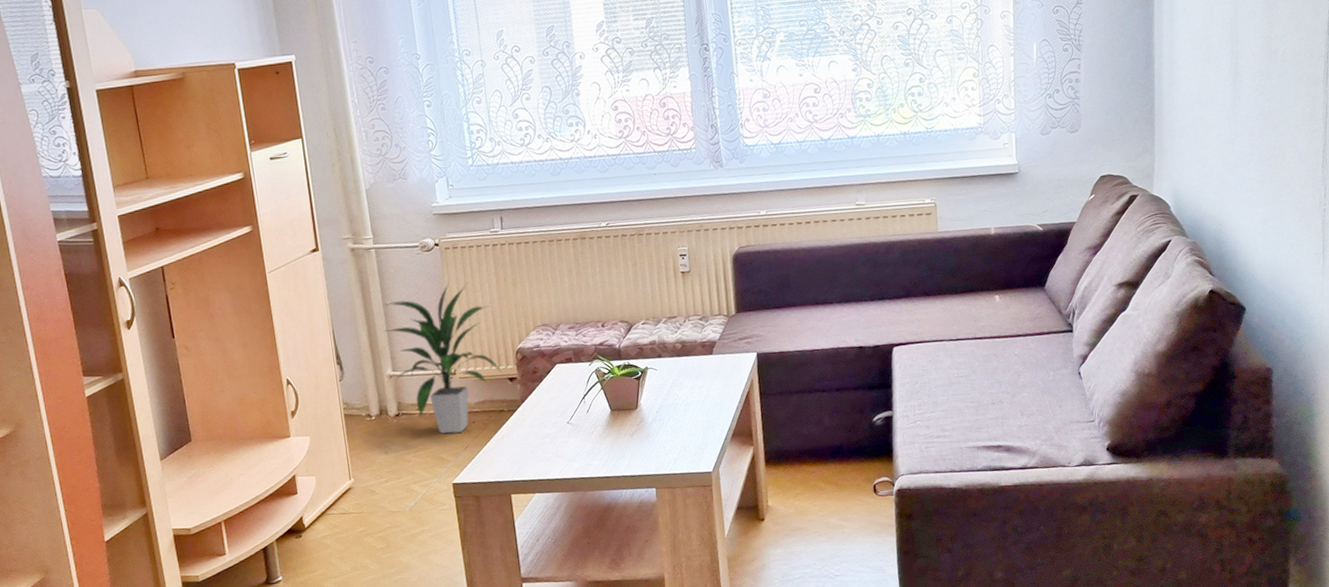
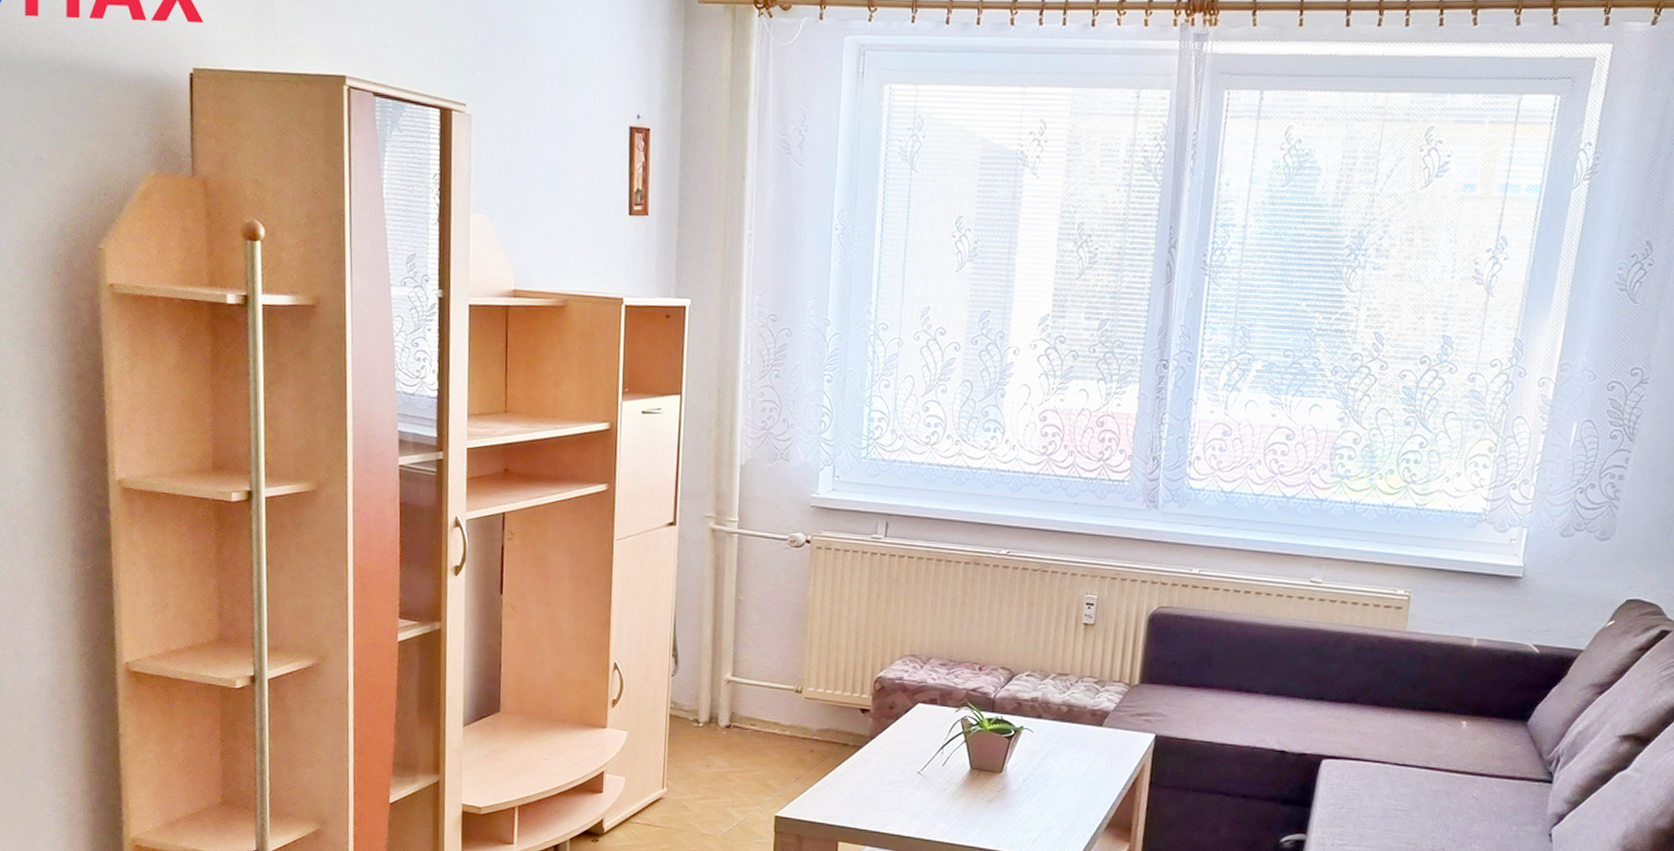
indoor plant: present [383,281,502,434] -> none [731,585,855,761]

